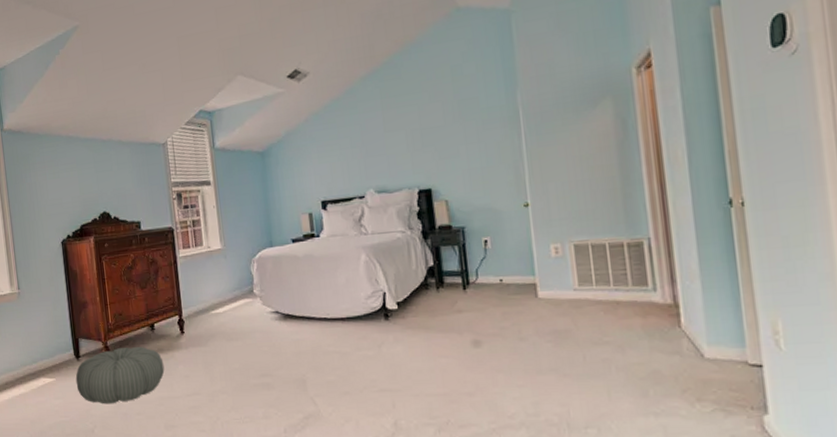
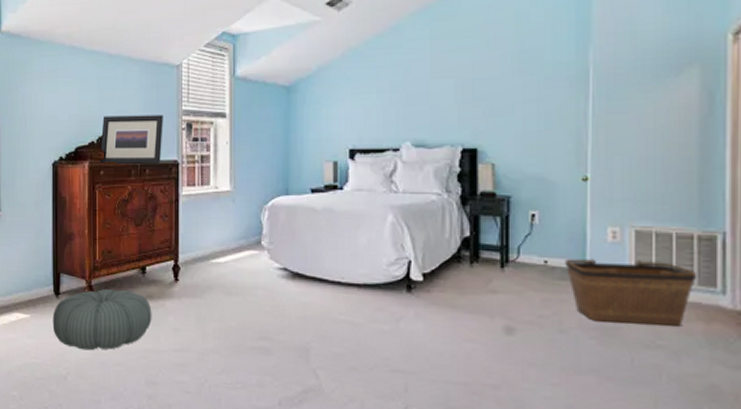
picture frame: none [102,188,158,237] -> present [99,115,163,165]
bicycle basket: none [517,269,630,327] -> present [565,258,696,326]

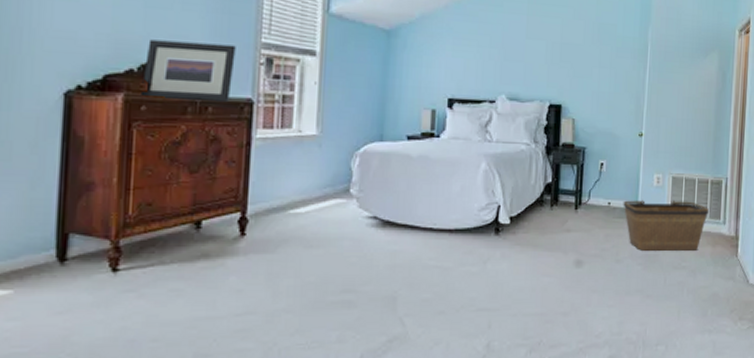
pouf: present [52,289,152,351] -> none [51,248,207,328]

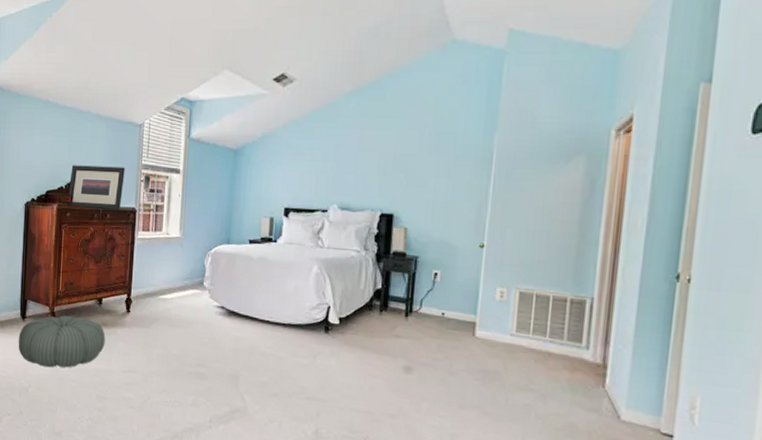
pouf: none [51,248,207,328] -> present [18,315,106,368]
bicycle basket: present [623,199,709,251] -> none [458,312,566,374]

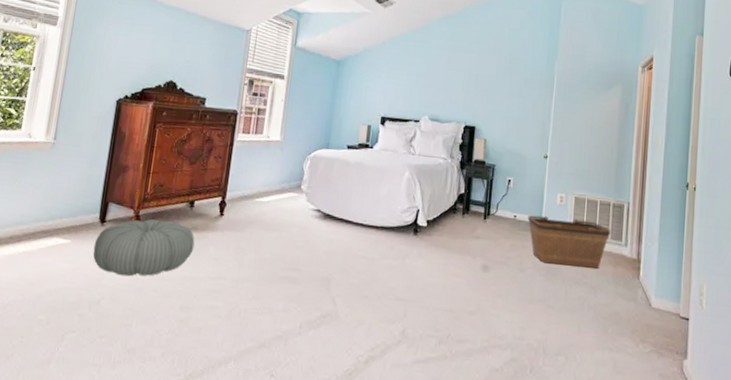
picture frame: present [66,165,125,211] -> none [163,64,229,112]
bicycle basket: none [458,312,566,374] -> present [527,215,610,269]

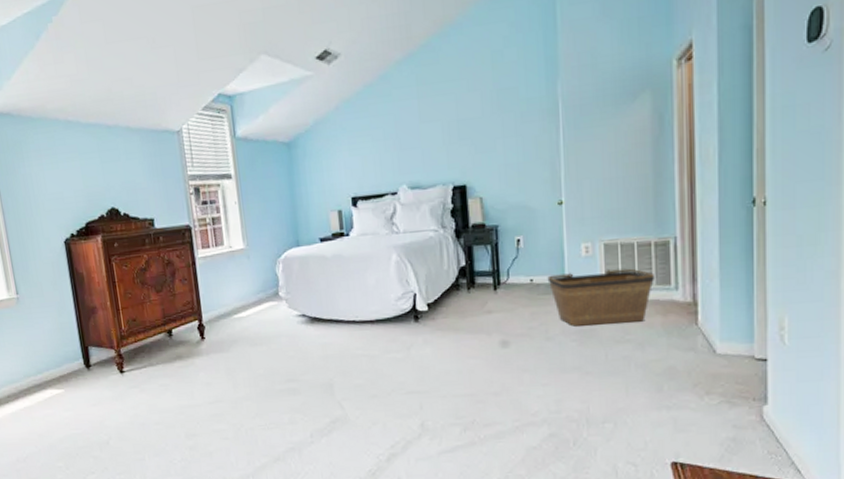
pouf: present [93,219,195,277] -> none [86,353,184,415]

